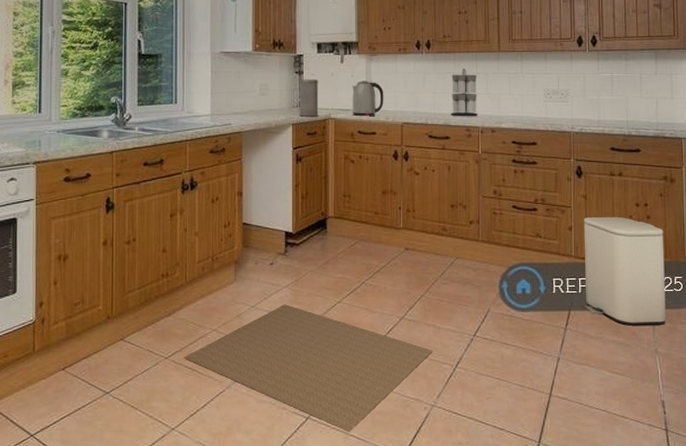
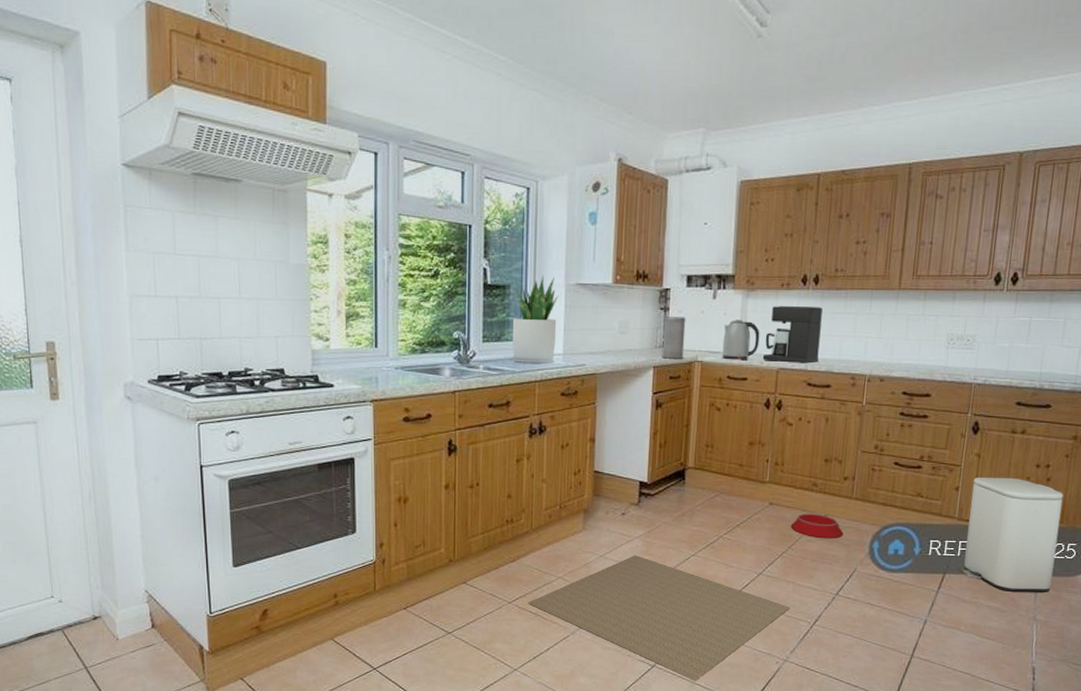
planter: none [164,45,206,124] -> present [512,276,559,363]
coffee maker: none [388,68,436,118] -> present [762,306,823,364]
pet bowl: none [426,256,475,281] -> present [790,513,844,539]
spice rack: present [451,69,478,117] -> none [835,308,870,364]

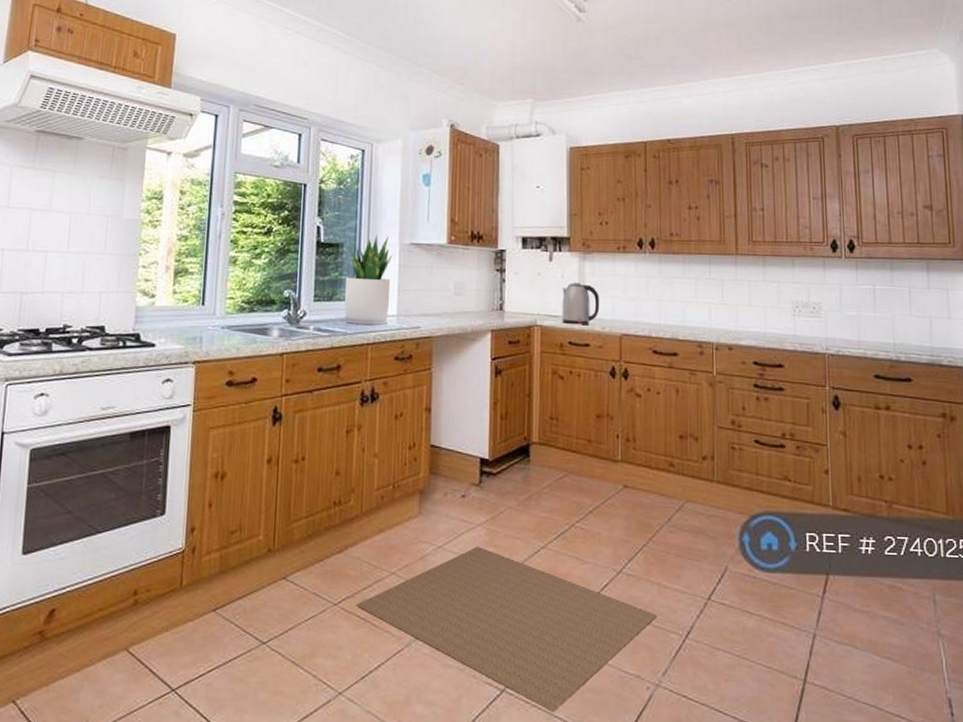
canister: present [662,316,686,359] -> none [499,278,523,323]
coffee maker: present [762,306,823,364] -> none [604,269,662,330]
pet bowl: present [790,513,844,539] -> none [649,498,709,530]
pedal bin: present [957,477,1064,592] -> none [841,459,951,600]

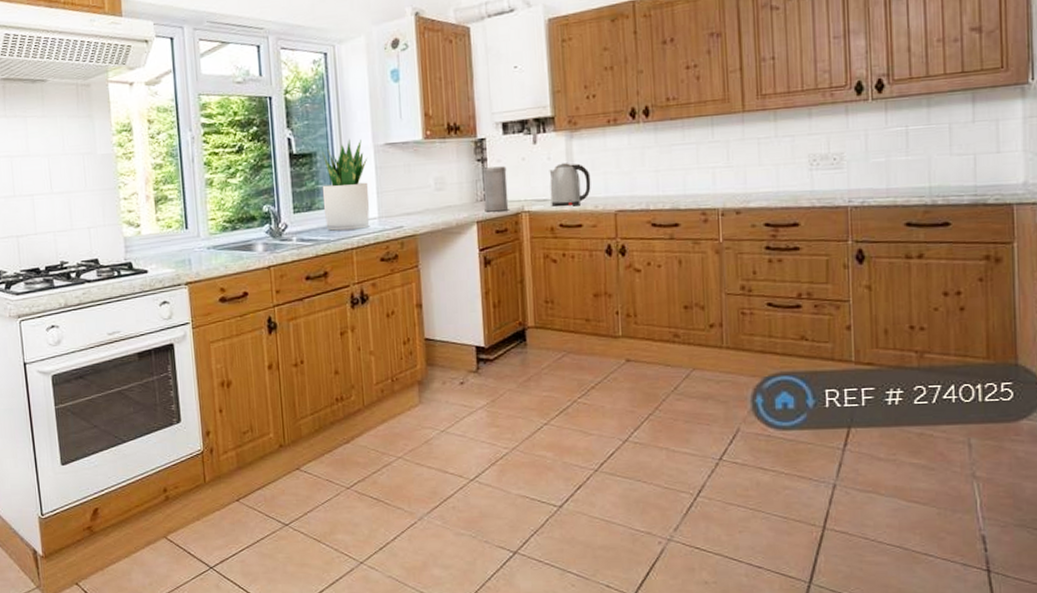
doormat: present [356,546,657,712] -> none [367,428,666,568]
canister: none [499,278,523,323] -> present [482,166,509,212]

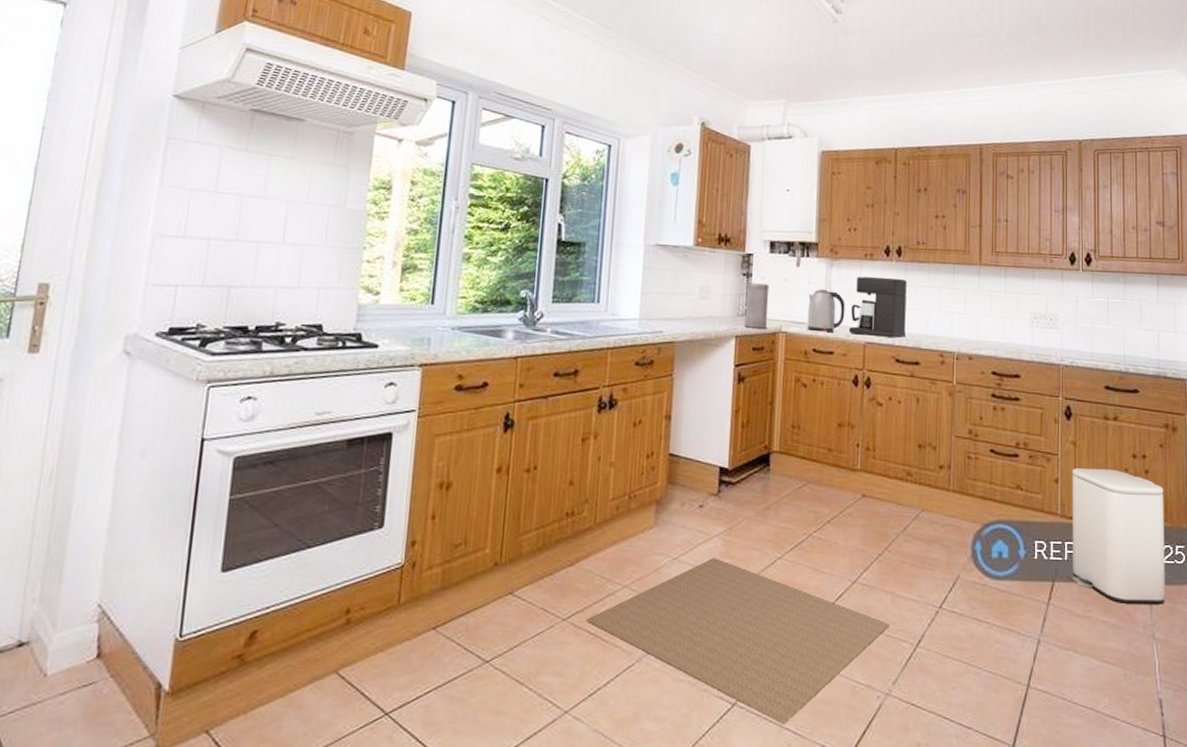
planter: present [322,139,370,231] -> none [584,234,637,329]
doormat: none [367,428,666,568] -> present [586,558,889,725]
coffee maker: none [596,140,661,204] -> present [848,276,907,338]
pedal bin: none [865,309,988,445] -> present [1067,468,1165,604]

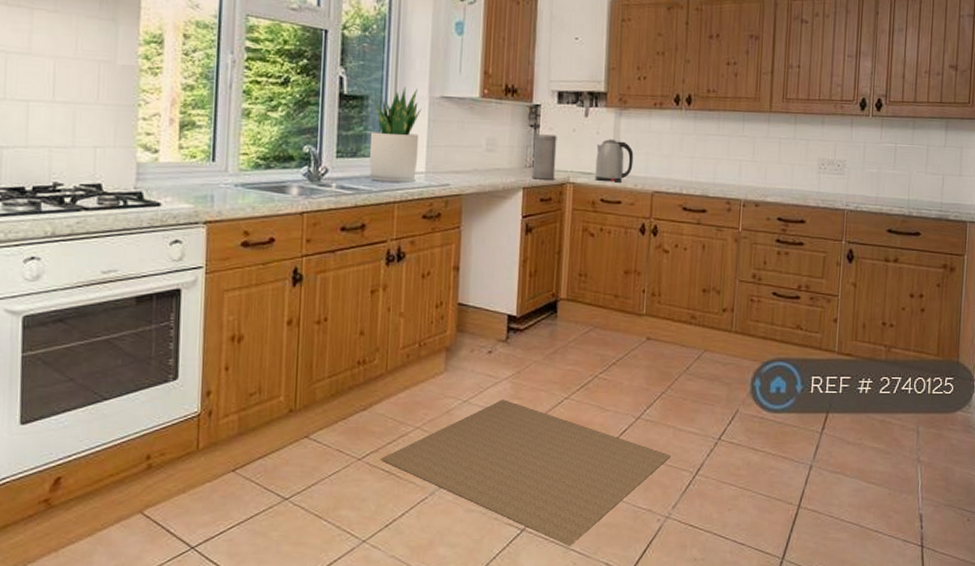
planter: none [584,234,637,329] -> present [369,87,422,183]
coffee maker: present [848,276,907,338] -> none [636,126,696,187]
pedal bin: present [1067,468,1165,604] -> none [840,307,938,431]

